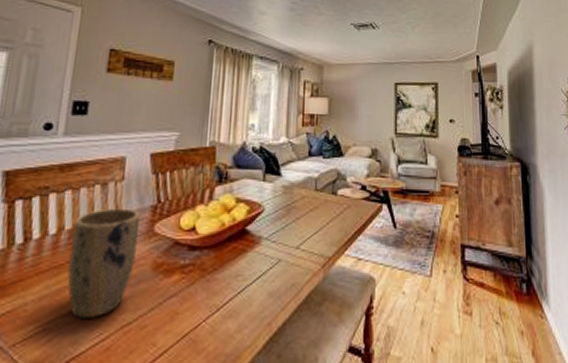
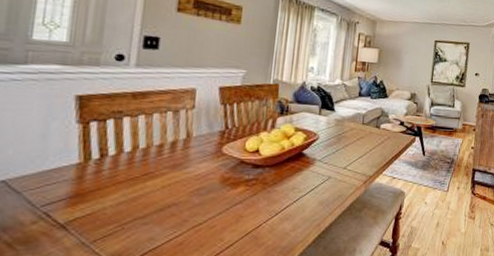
plant pot: present [67,208,140,318] -> none [143,131,209,220]

